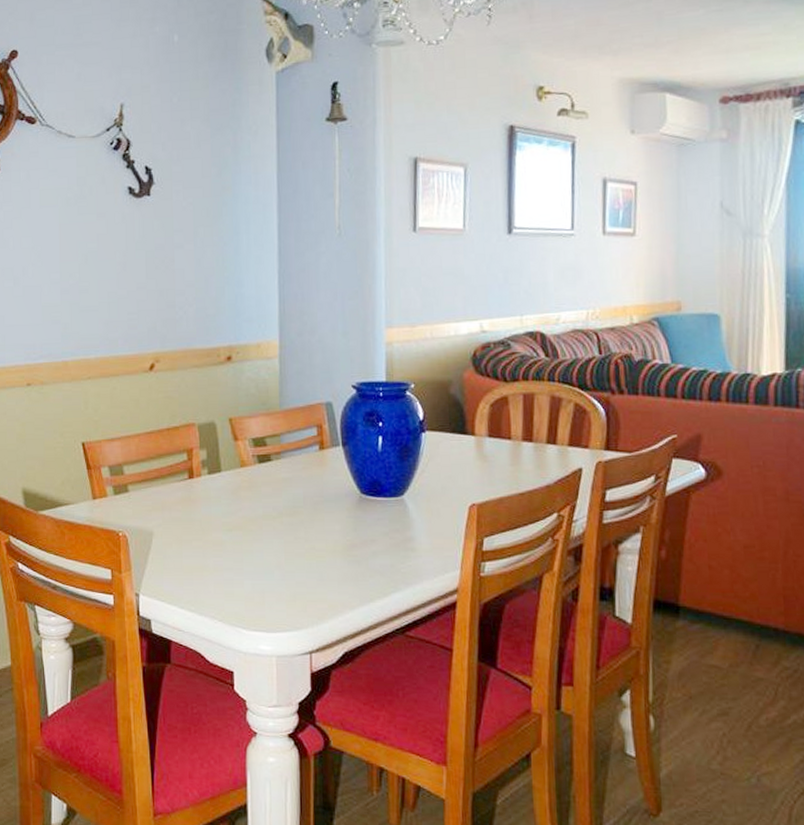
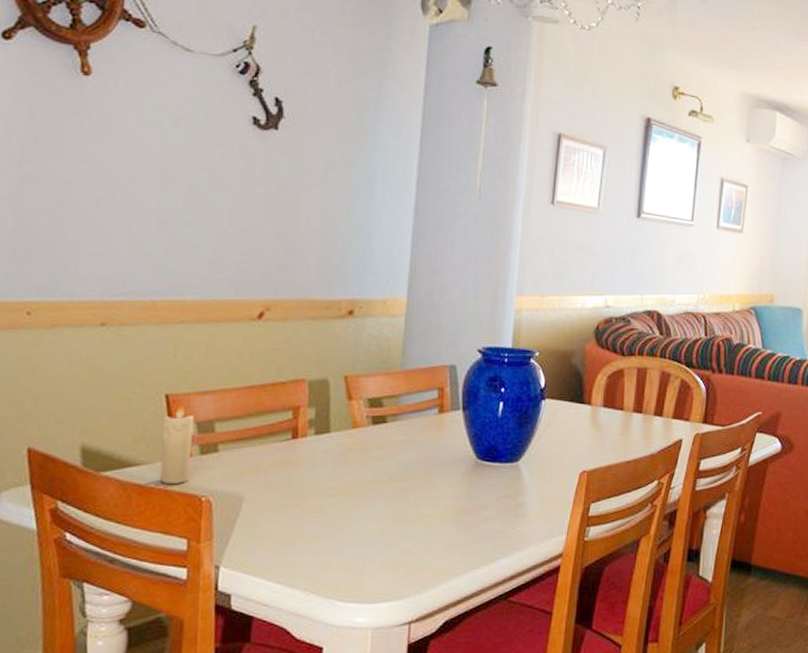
candle: none [82,448,107,521] -> present [159,402,195,484]

